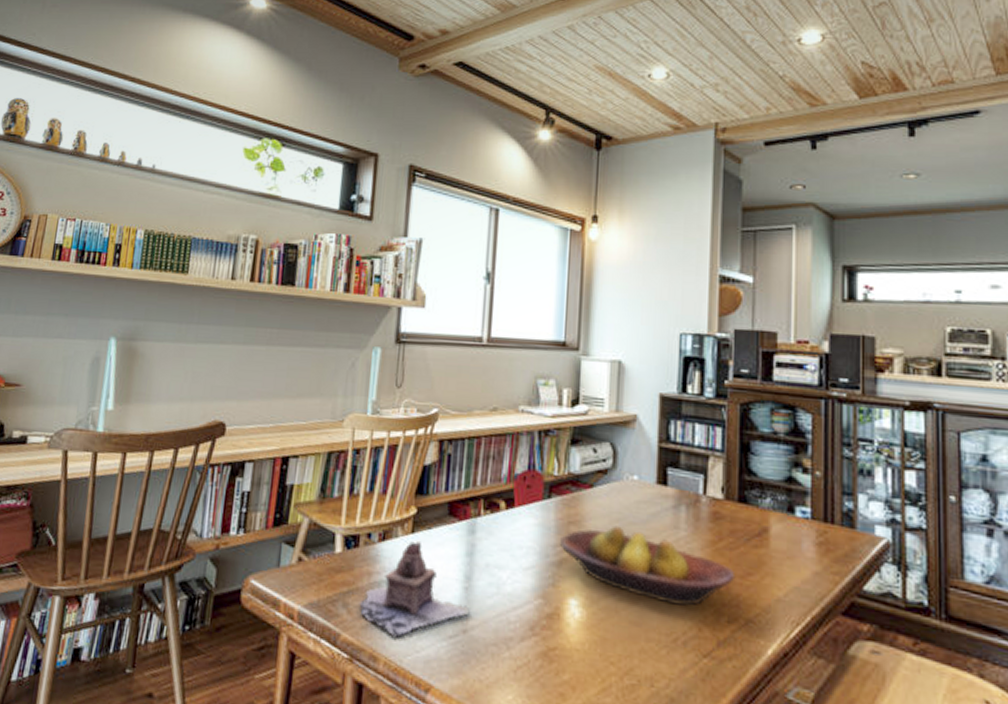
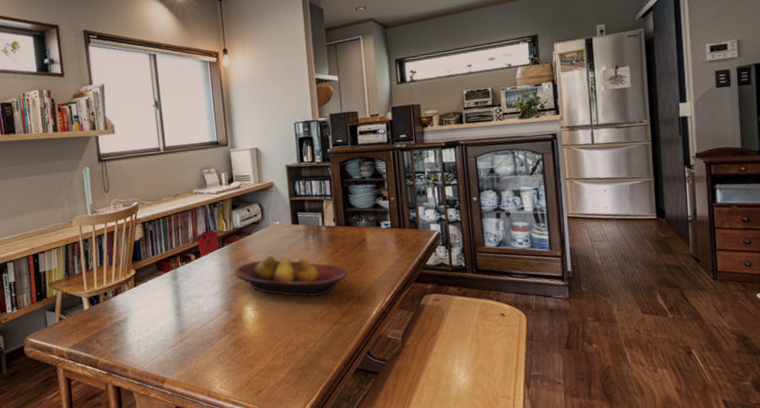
teapot: present [359,541,470,638] -> none [107,291,183,354]

